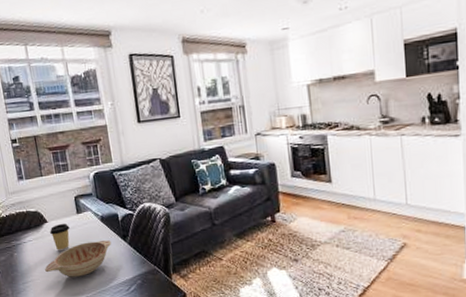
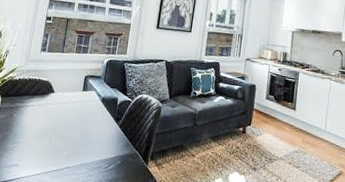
decorative bowl: present [45,240,112,277] -> none [37,117,105,148]
coffee cup: present [50,223,70,252] -> none [53,96,73,121]

